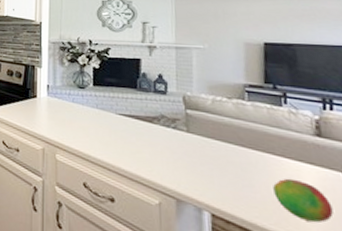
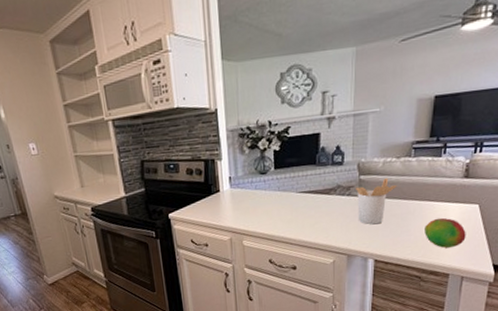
utensil holder: none [182,117,231,170] -> present [356,177,397,225]

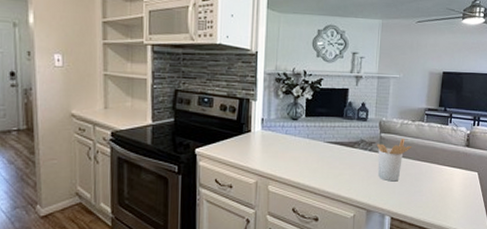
fruit: present [424,217,466,248] -> none [434,181,468,211]

